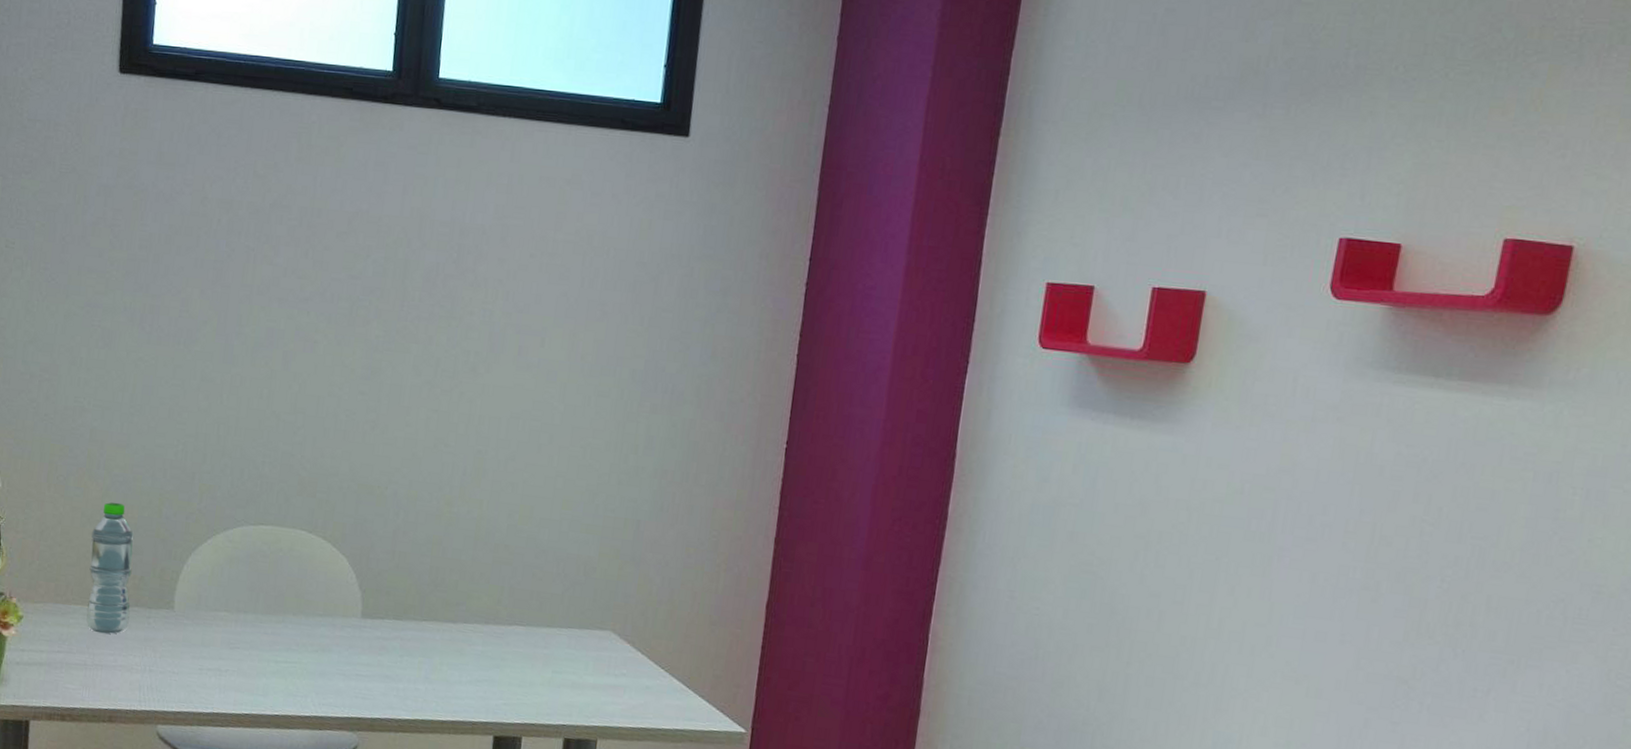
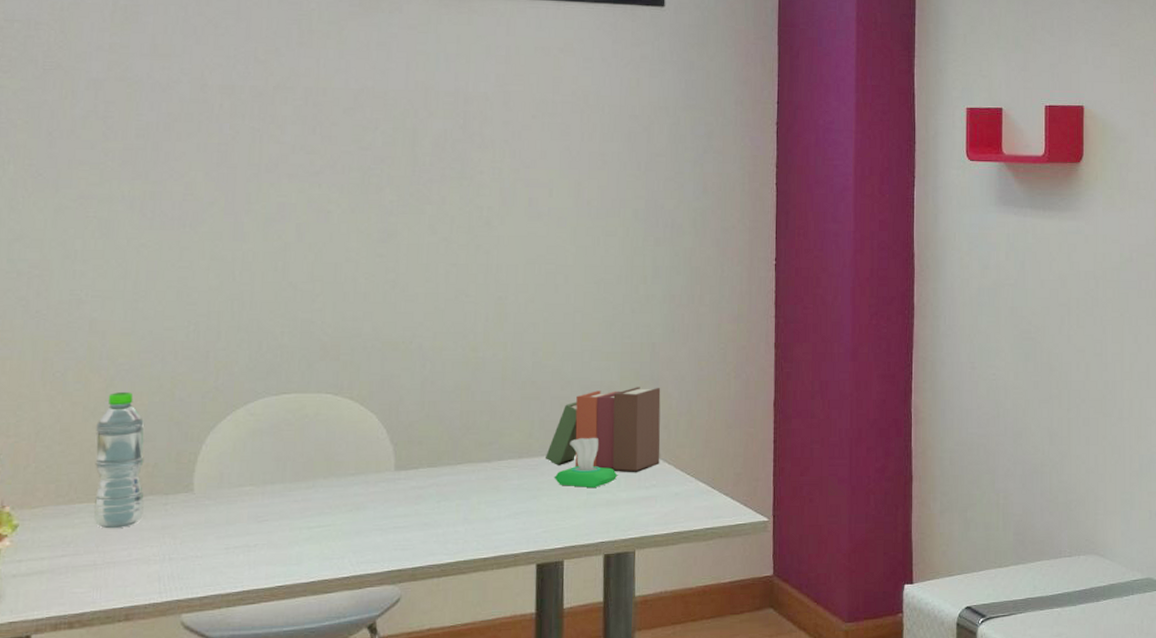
books: none [511,564,642,659] -> present [544,387,661,473]
wet wipes pack: none [519,612,587,668] -> present [554,438,618,489]

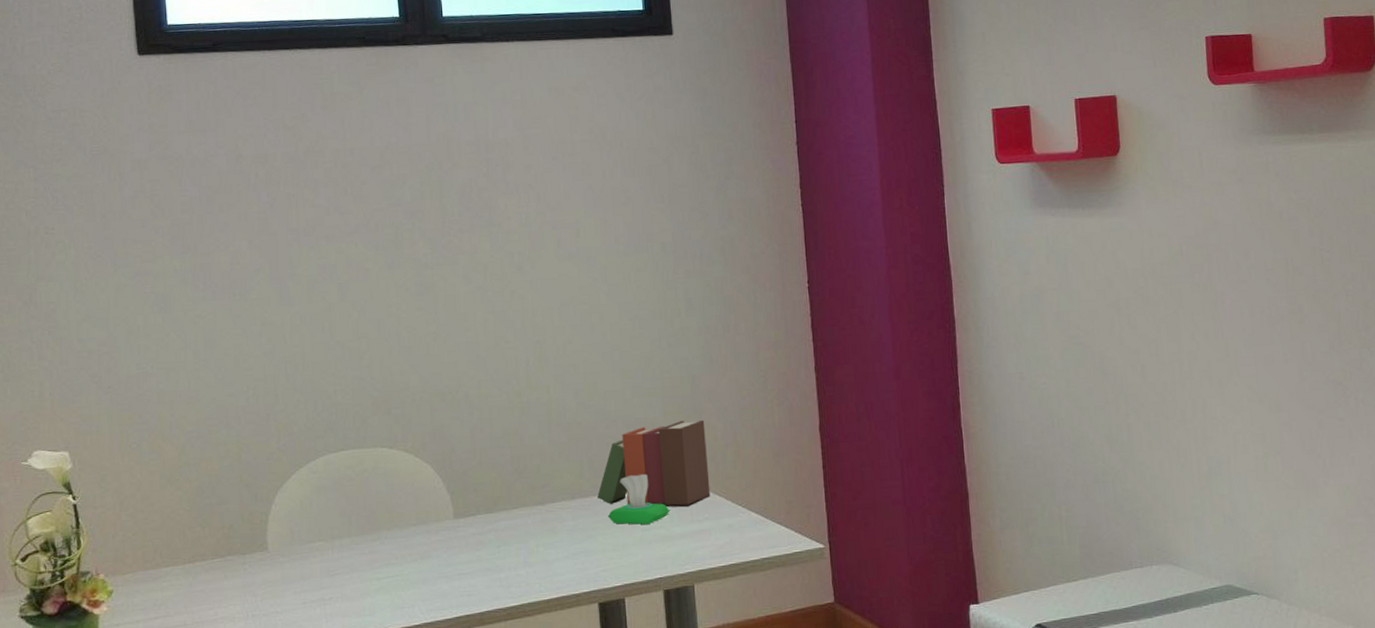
water bottle: present [93,391,145,529] -> none [172,458,224,590]

